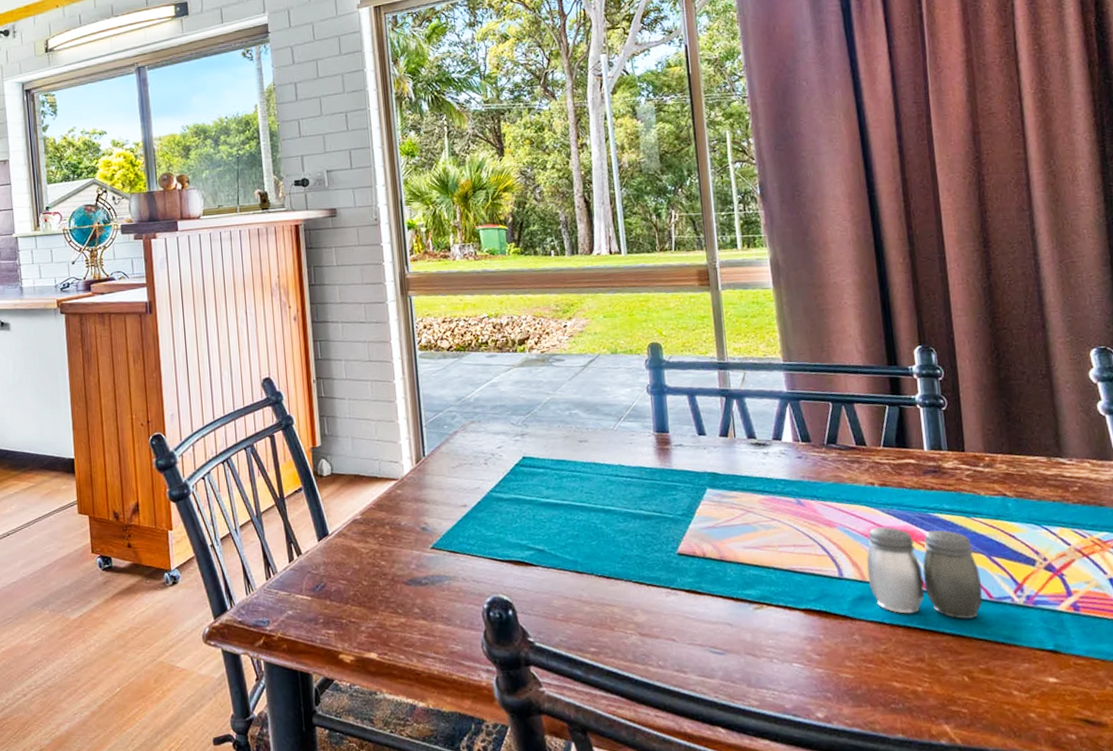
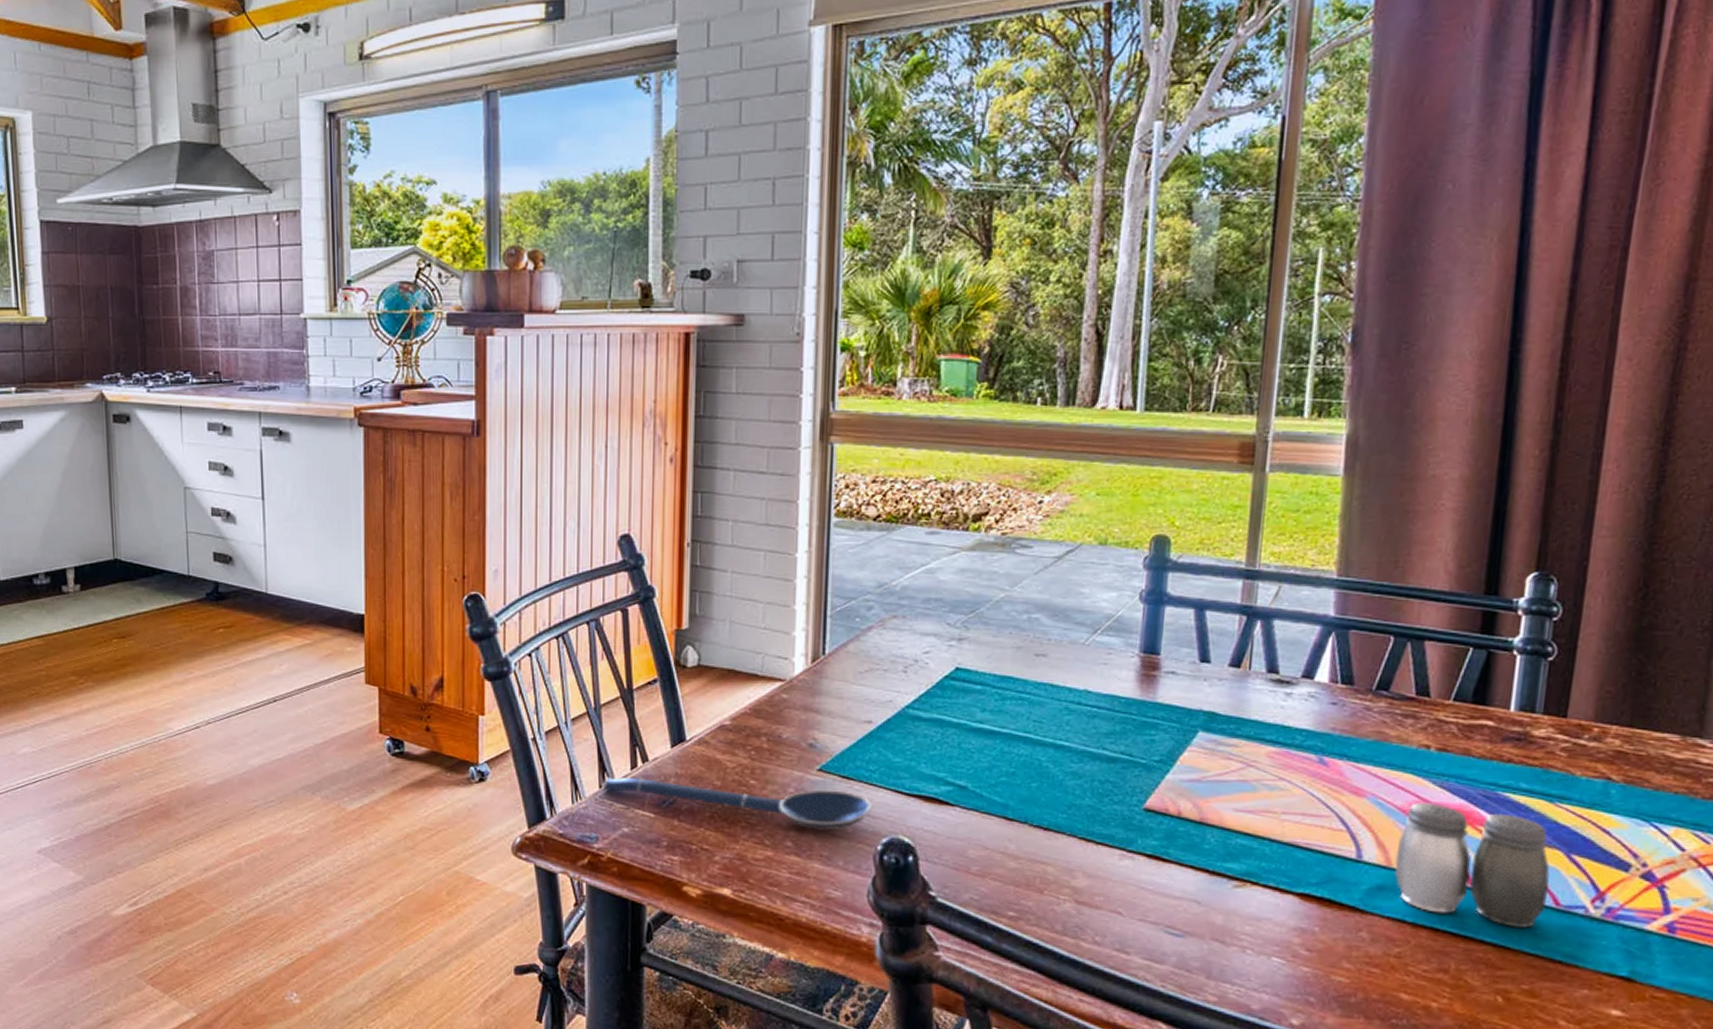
spoon: none [268,563,476,597] -> present [602,776,872,830]

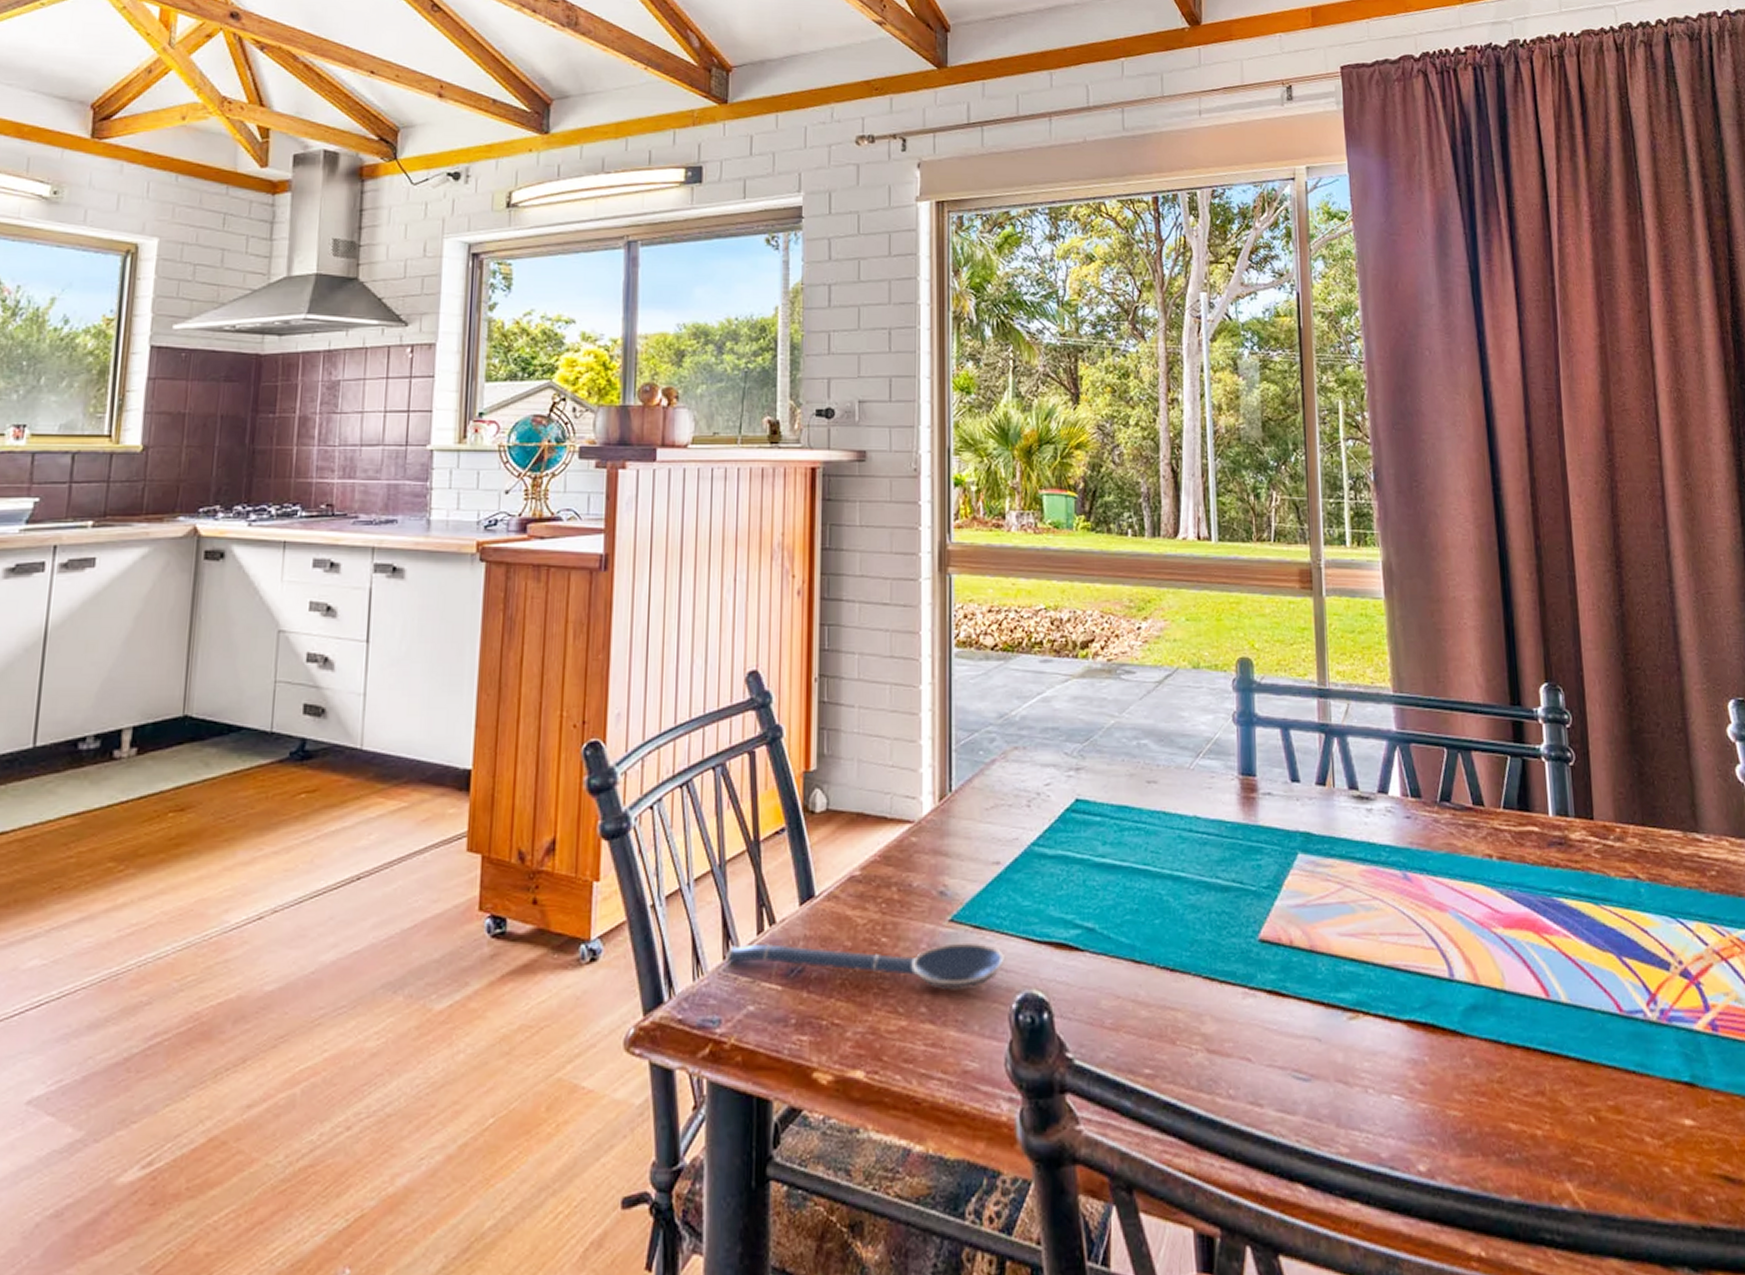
salt and pepper shaker: present [1395,802,1550,928] -> none [1481,913,1612,1038]

